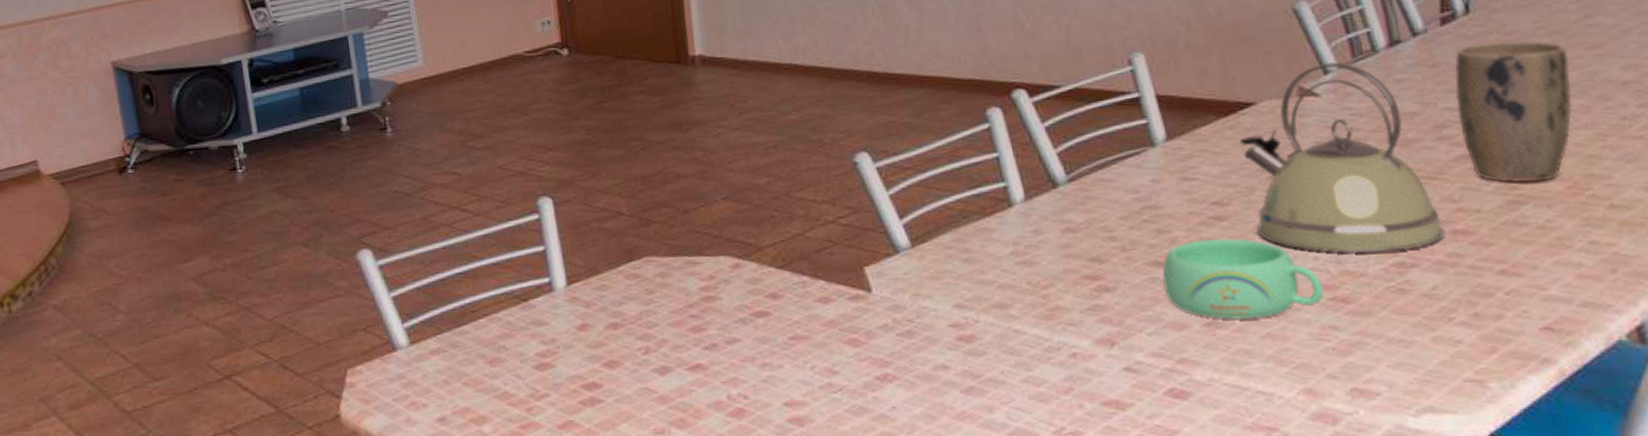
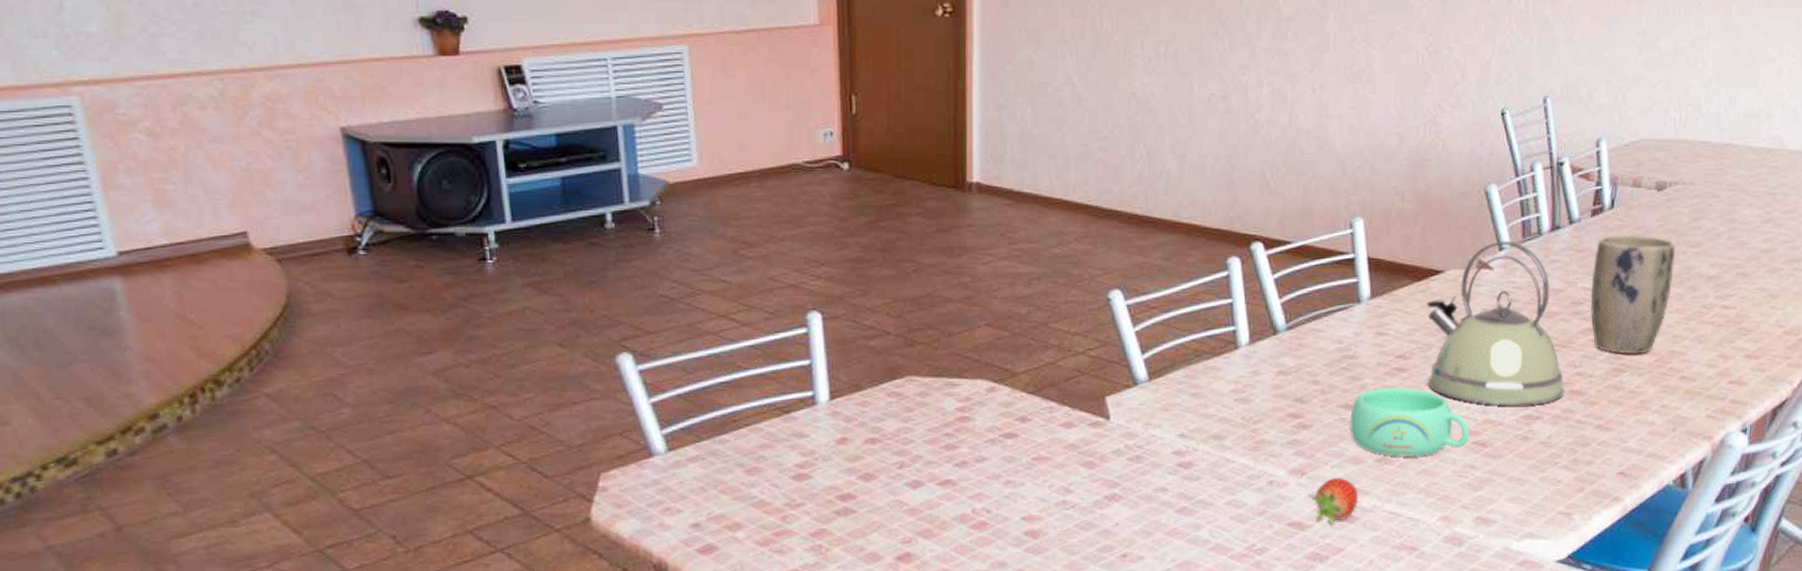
fruit: none [1128,346,1189,402] -> present [1311,477,1359,525]

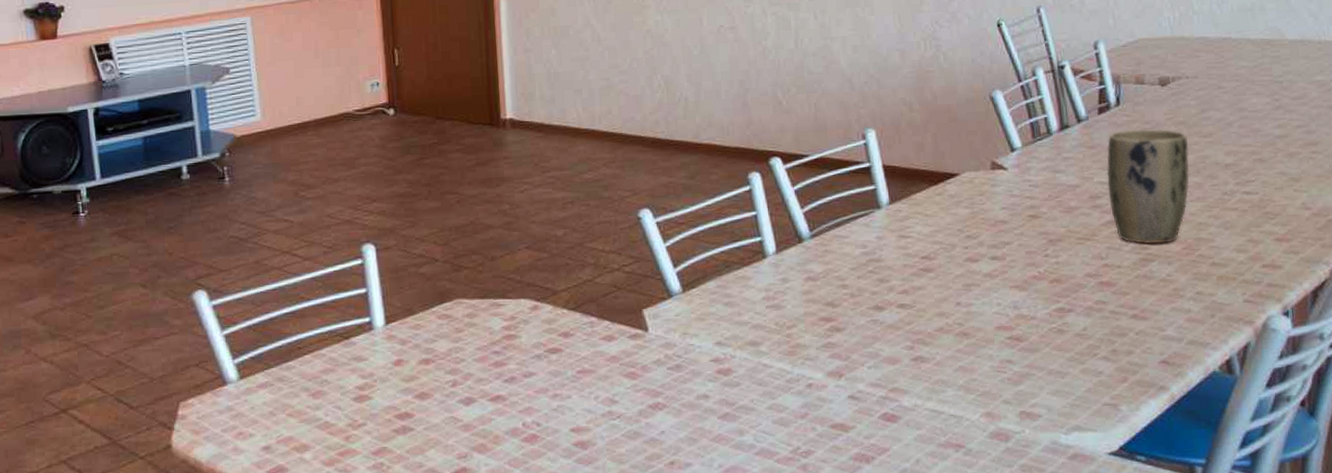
fruit: present [1311,477,1359,525] -> none [851,377,899,425]
mug: present [1350,387,1471,458] -> none [882,287,1004,356]
kettle: present [1427,241,1564,406] -> none [946,142,1094,301]

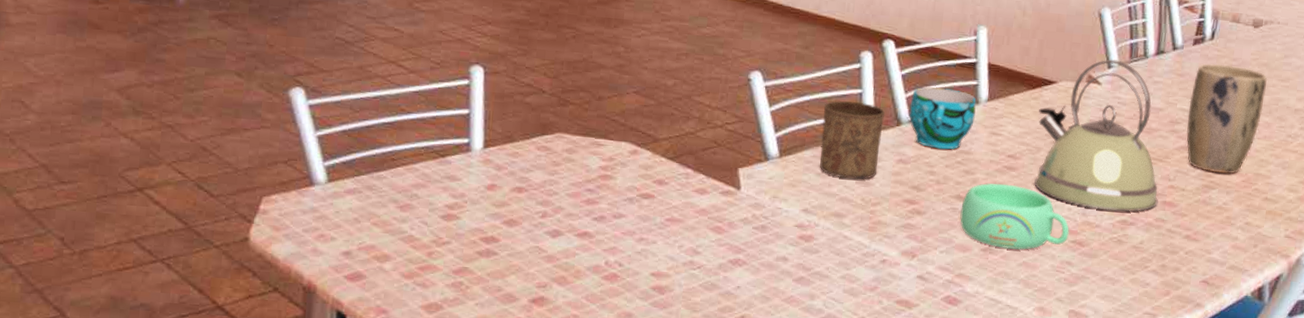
cup: none [720,224,786,305] -> present [820,100,885,180]
cup: none [808,197,879,261] -> present [909,87,976,150]
mug: none [882,287,1004,356] -> present [960,183,1070,250]
kettle: none [946,142,1094,301] -> present [1034,59,1158,212]

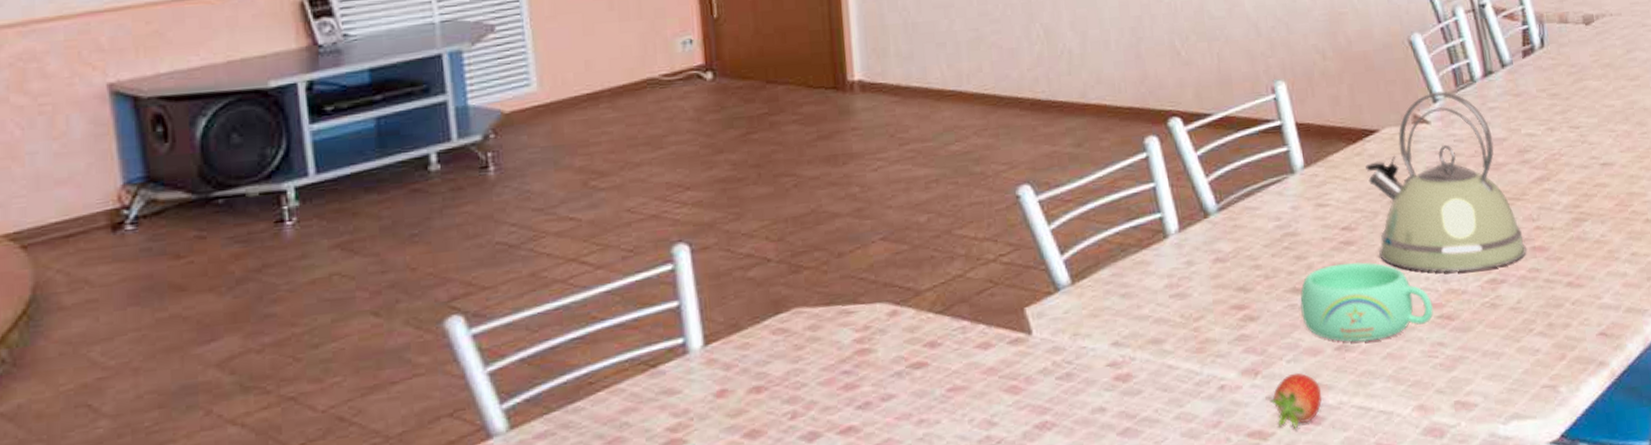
cup: present [820,100,885,180] -> none [1114,198,1192,295]
cup: present [909,87,976,150] -> none [1214,161,1294,237]
fruit: none [920,261,963,306] -> present [1270,372,1322,430]
plant pot: present [1186,64,1268,174] -> none [1533,72,1619,202]

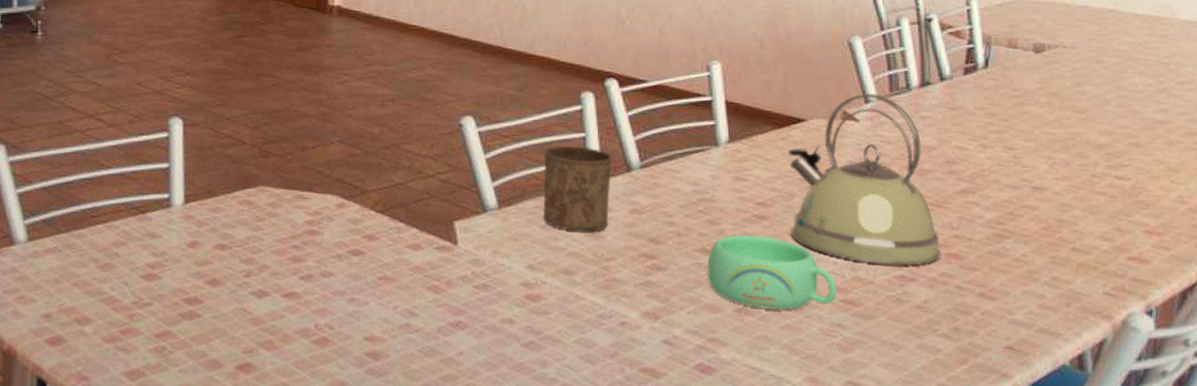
cup: none [1114,198,1192,295] -> present [543,145,613,232]
fruit: present [1270,372,1322,430] -> none [666,324,717,375]

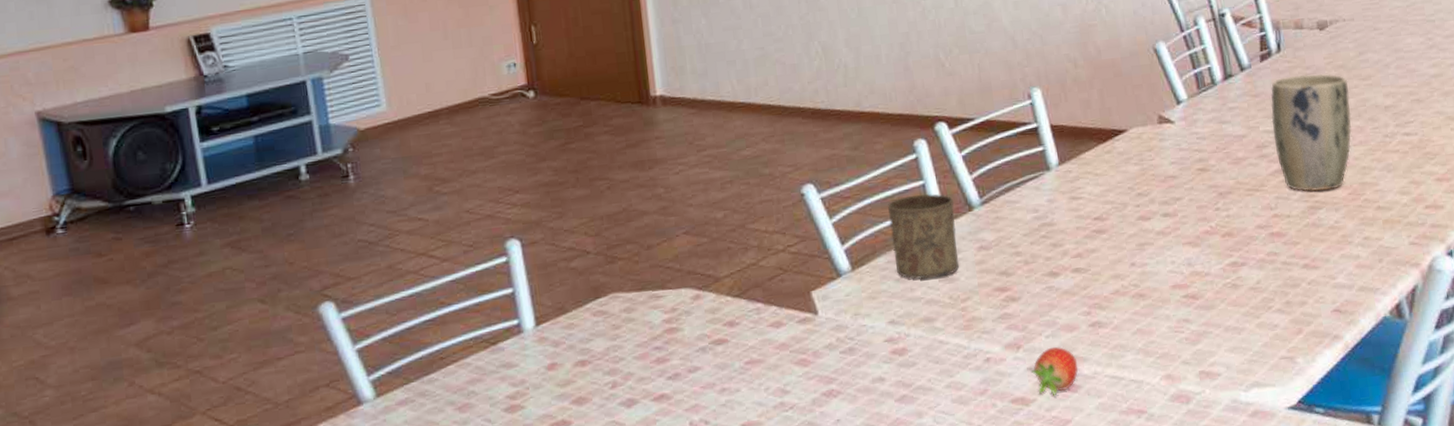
fruit: none [666,324,717,375] -> present [1031,346,1078,397]
mug: present [707,234,838,310] -> none [1057,248,1180,320]
kettle: present [789,93,941,266] -> none [1115,93,1265,257]
plant pot: none [966,95,1059,221] -> present [1270,73,1352,192]

